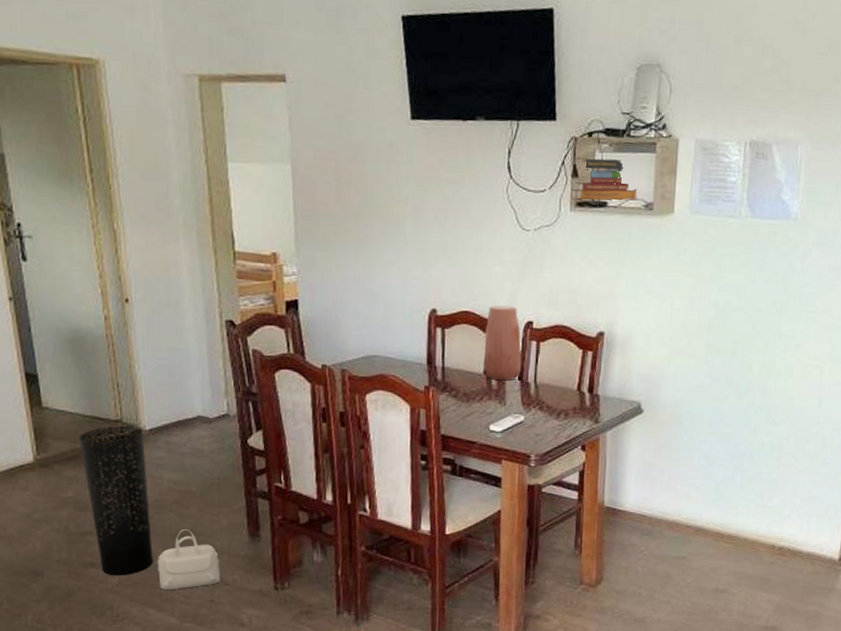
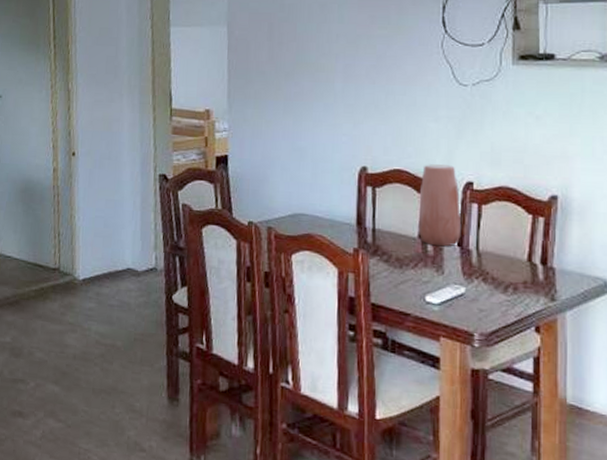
umbrella stand: present [79,425,153,575] -> none [20,274,78,429]
handbag: present [157,529,220,591] -> none [78,385,138,451]
books: present [571,159,638,201] -> none [513,10,590,53]

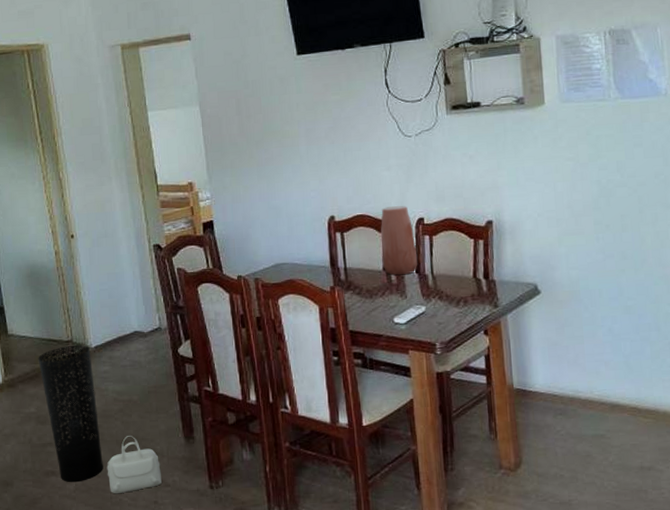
umbrella stand: none [20,274,78,429] -> present [38,345,103,482]
handbag: none [78,385,138,451] -> present [106,436,162,494]

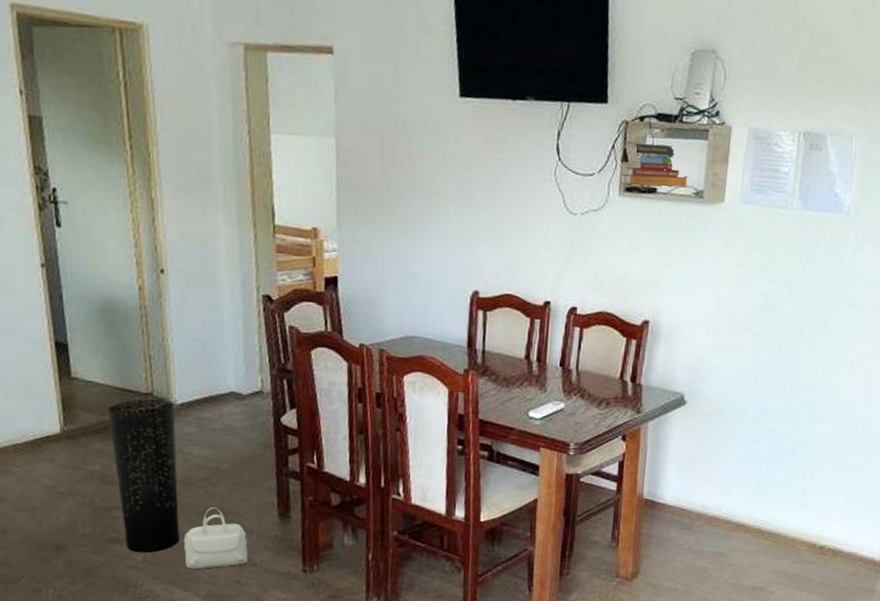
vase: present [380,206,418,276] -> none [525,289,564,367]
books: none [446,63,507,104] -> present [620,143,688,188]

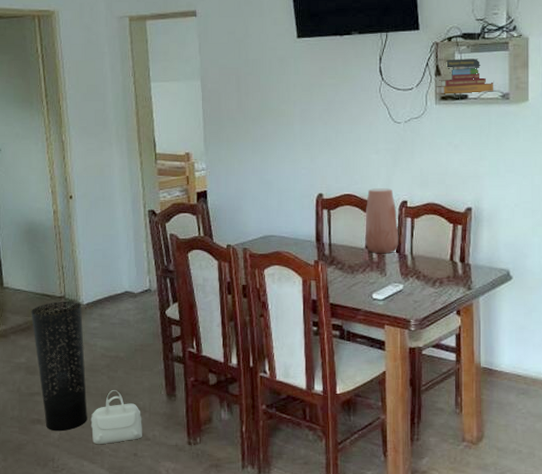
vase: none [525,289,564,367] -> present [365,188,399,254]

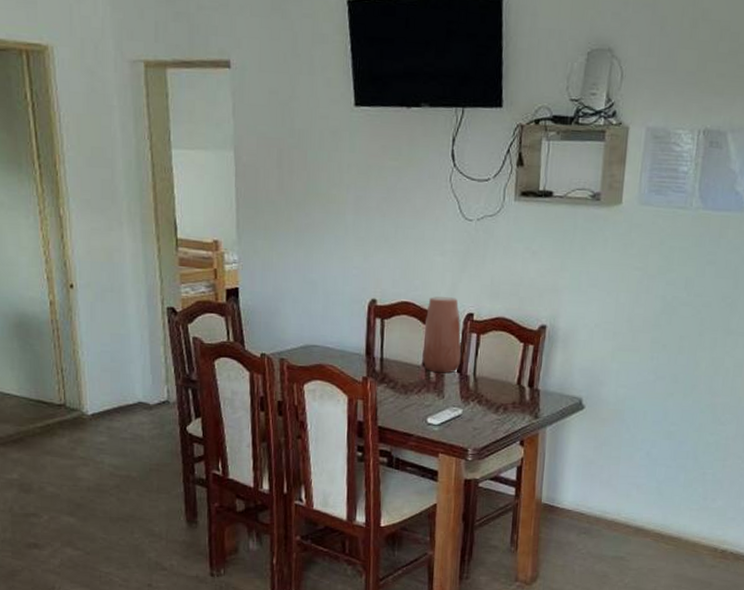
umbrella stand: present [31,301,87,431] -> none [24,409,93,557]
handbag: present [90,390,142,445] -> none [97,514,158,574]
books: present [436,58,494,94] -> none [516,147,585,191]

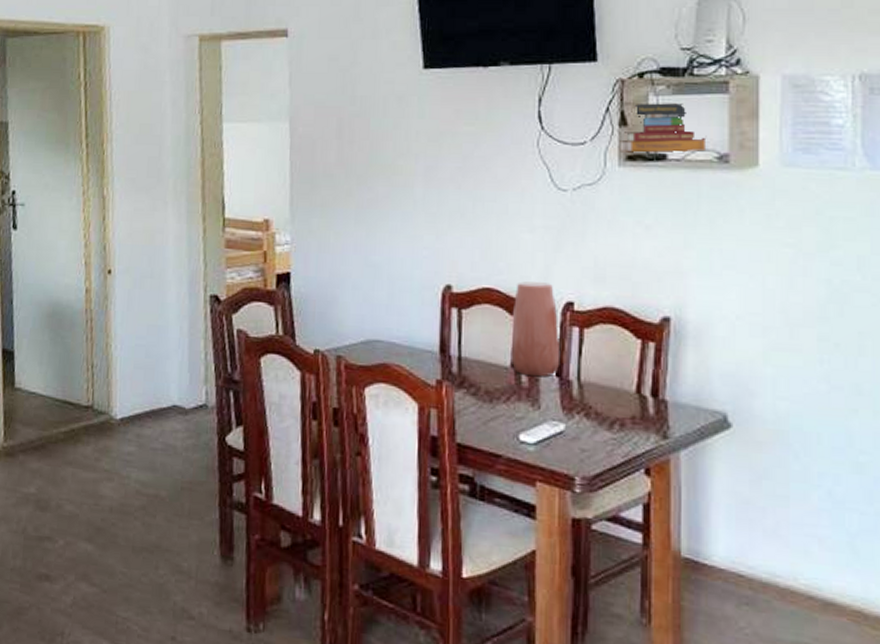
books: none [516,147,585,191] -> present [619,103,707,153]

